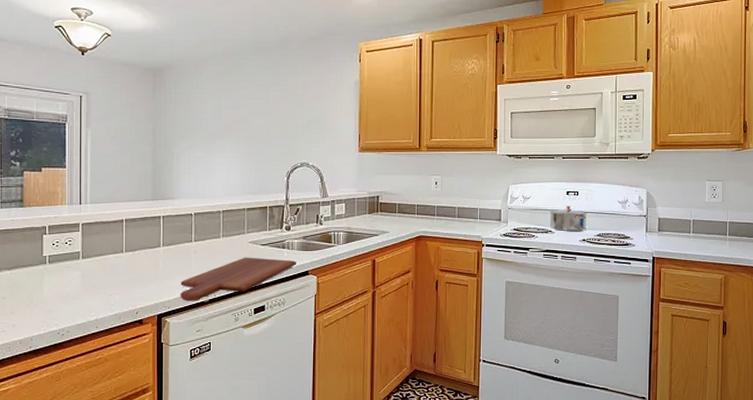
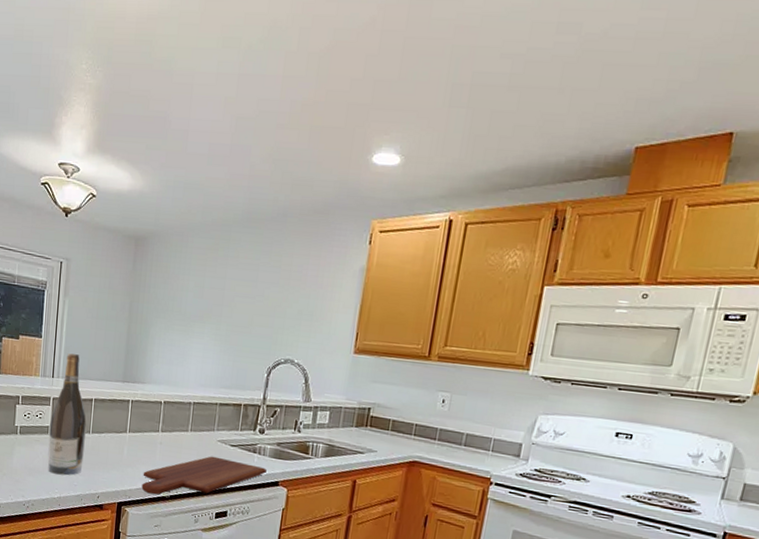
wine bottle: none [81,180,119,297] -> present [47,353,87,476]
cooking pot: present [549,205,588,232] -> none [583,449,641,486]

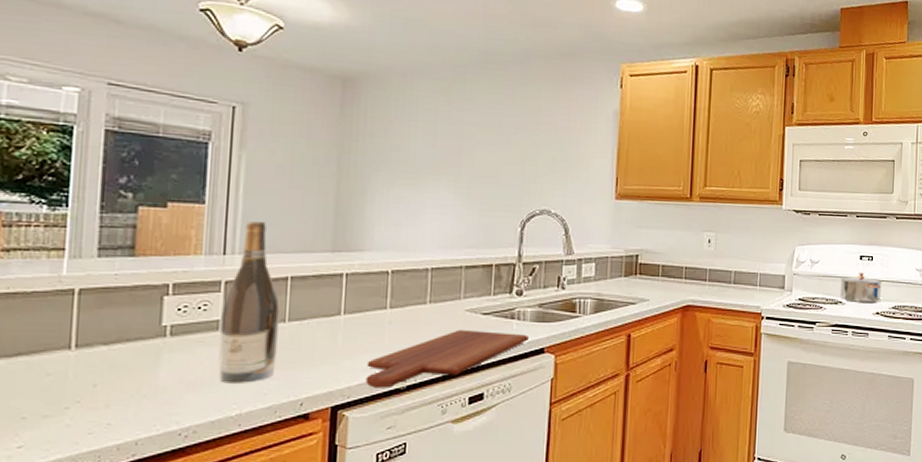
cooking pot: none [583,449,641,486] -> present [839,272,883,304]

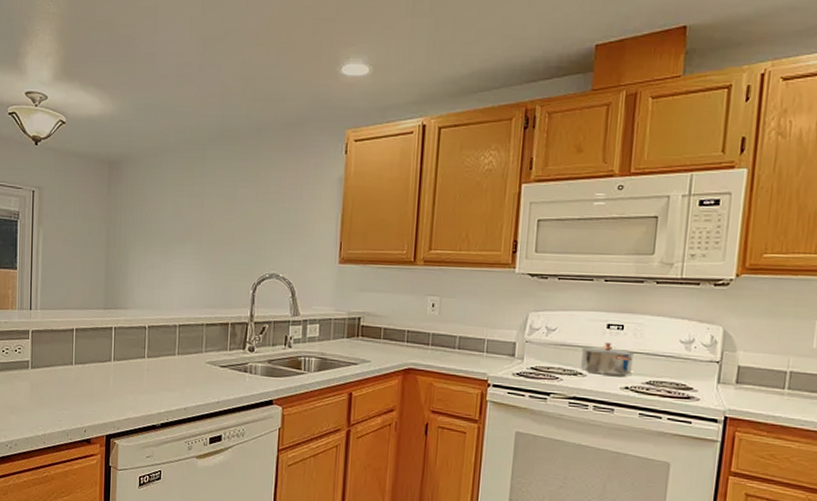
wine bottle: present [218,221,280,383] -> none [29,284,68,411]
cutting board: present [365,329,529,388] -> none [130,379,259,424]

